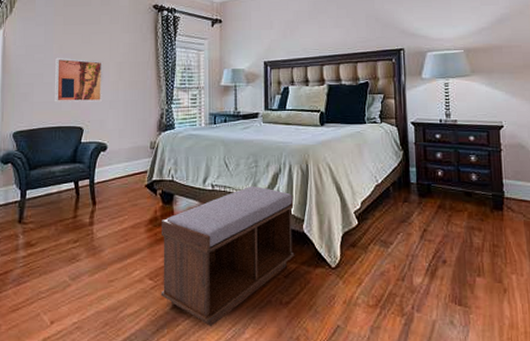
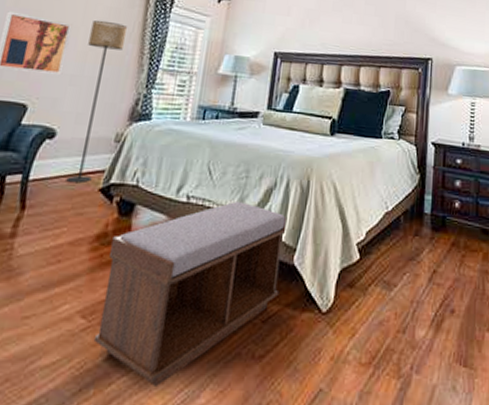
floor lamp: none [118,54,145,183] -> present [66,20,128,183]

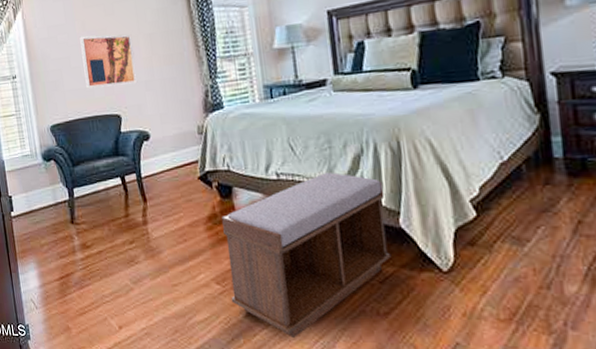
floor lamp: present [66,20,128,183] -> none [147,22,190,175]

